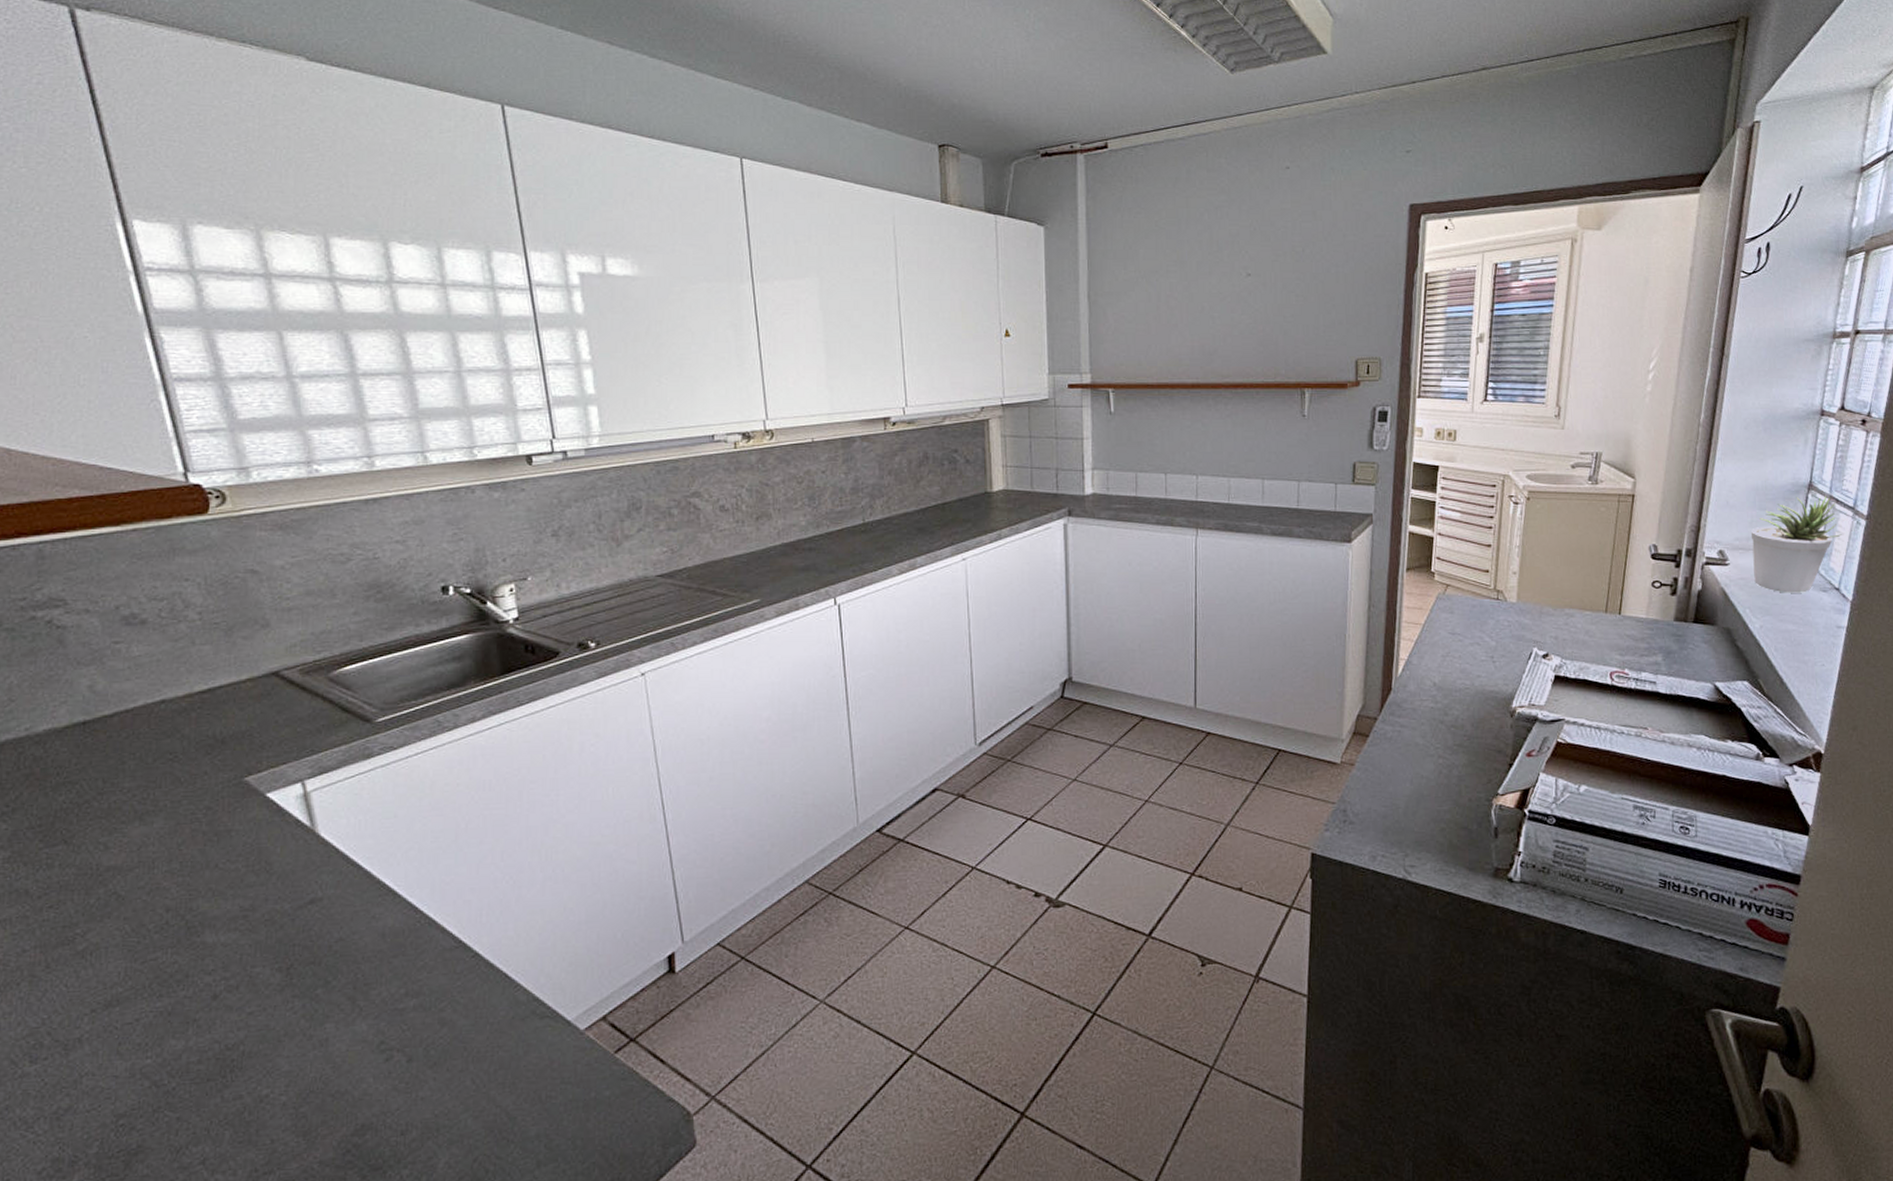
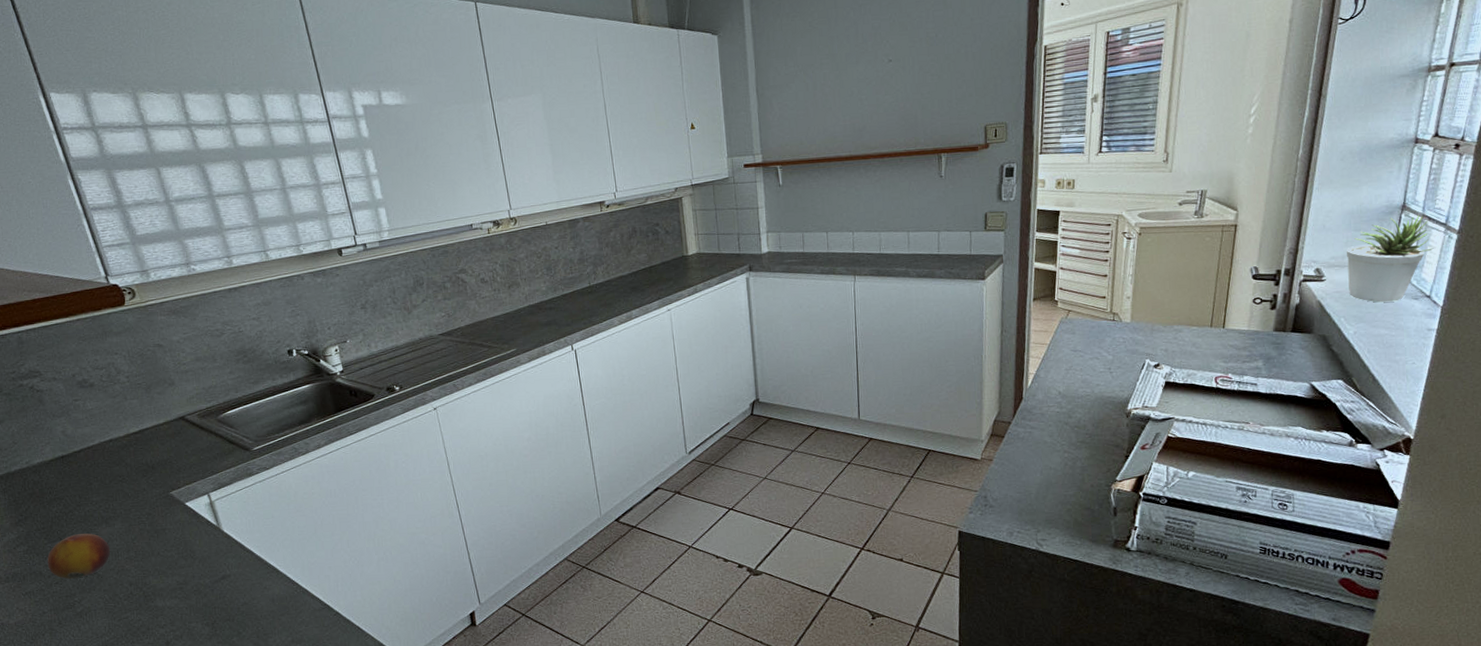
fruit: none [39,834,142,901] -> present [47,533,111,579]

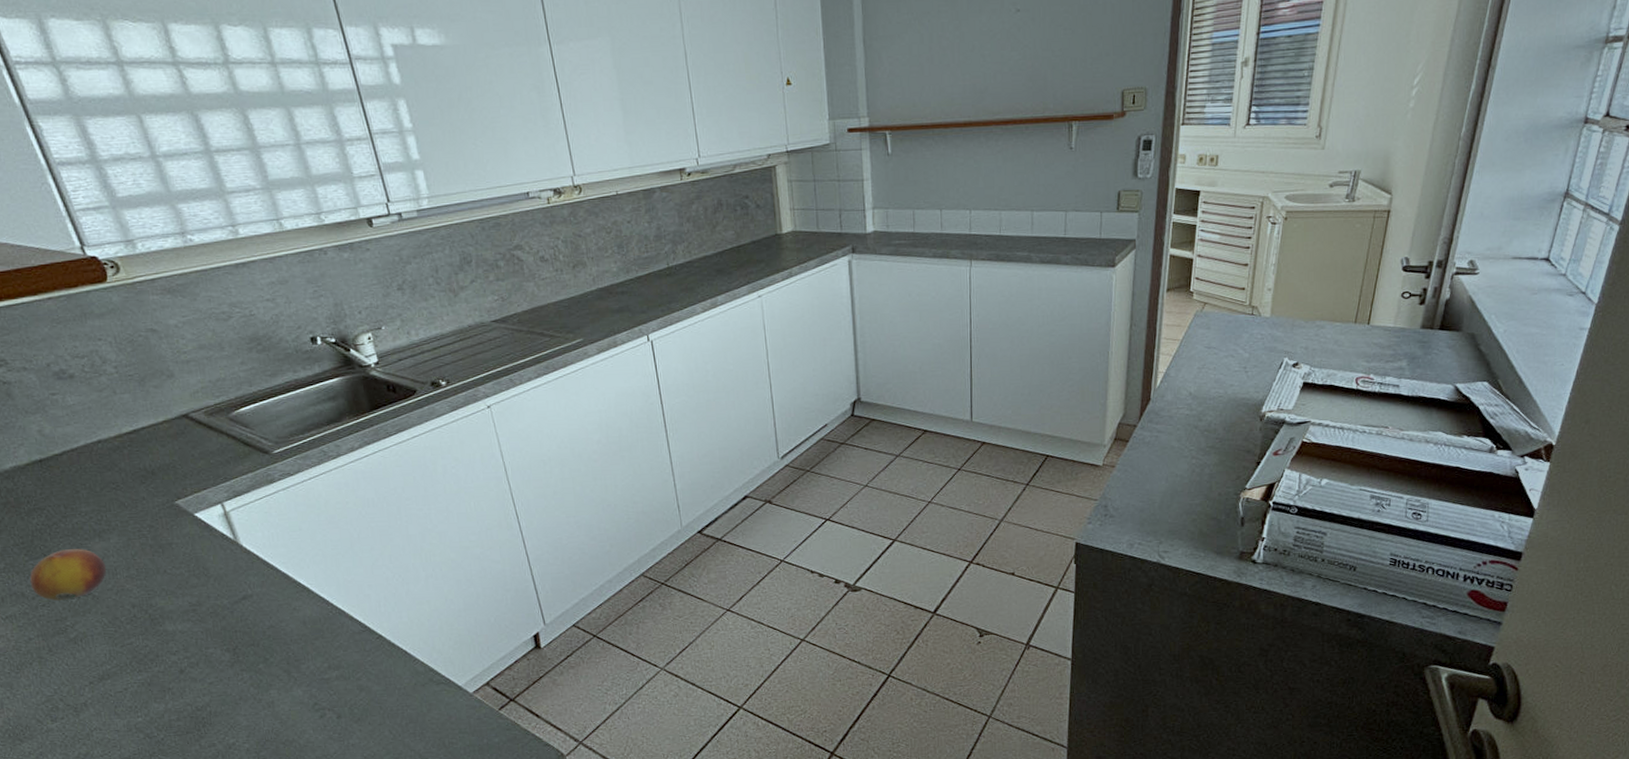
potted plant: present [1346,215,1434,303] -> none [1502,203,1594,299]

